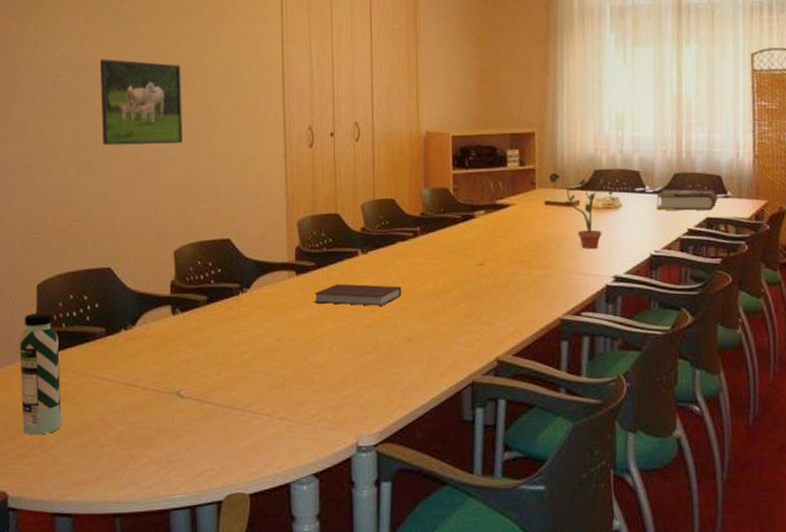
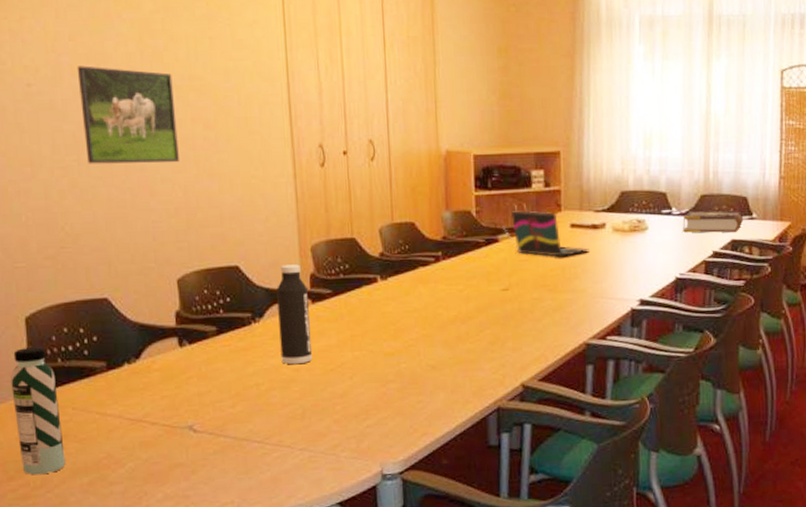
water bottle: none [264,238,295,334] -> present [277,264,313,365]
notebook: present [314,283,402,306] -> none [331,311,424,334]
laptop: none [479,188,563,233] -> present [503,210,589,257]
potted plant: present [549,172,613,249] -> none [575,194,639,273]

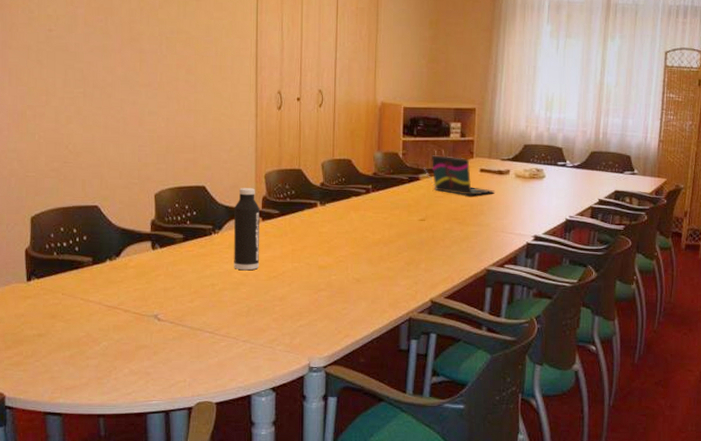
water bottle: present [10,347,66,475] -> none [15,242,53,347]
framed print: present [77,65,179,164] -> none [89,17,165,99]
book: present [683,210,744,233] -> none [574,165,627,185]

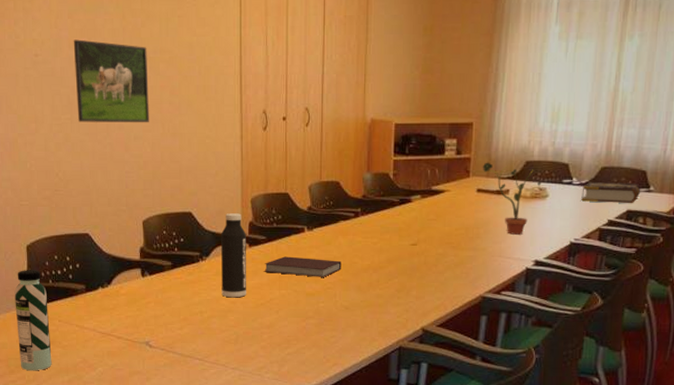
water bottle: none [15,242,53,347] -> present [14,270,52,371]
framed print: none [89,17,165,99] -> present [73,39,149,123]
notebook: none [277,230,353,251] -> present [264,256,342,277]
laptop: present [424,155,495,196] -> none [416,175,492,218]
potted plant: none [485,144,538,212] -> present [483,162,541,235]
book: none [574,165,627,185] -> present [581,182,641,204]

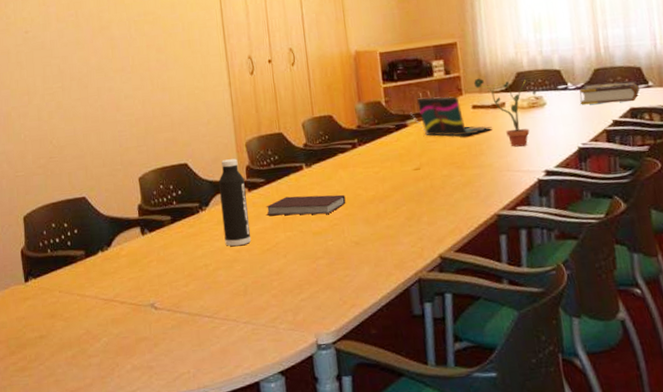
water bottle: present [14,270,52,371] -> none [12,240,54,350]
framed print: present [73,39,149,123] -> none [61,11,138,89]
laptop: none [416,175,492,218] -> present [410,96,492,137]

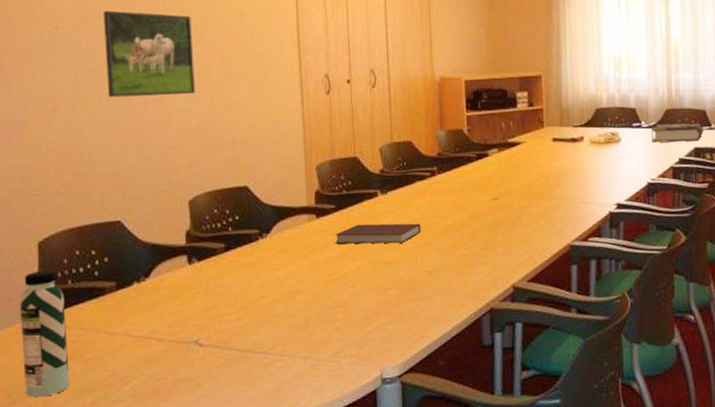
water bottle: none [12,240,54,350] -> present [20,270,70,398]
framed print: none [61,11,138,89] -> present [103,10,195,98]
water bottle: present [219,158,252,247] -> none [283,183,317,277]
laptop: present [410,96,492,137] -> none [492,127,570,168]
potted plant: present [474,78,536,147] -> none [556,112,613,180]

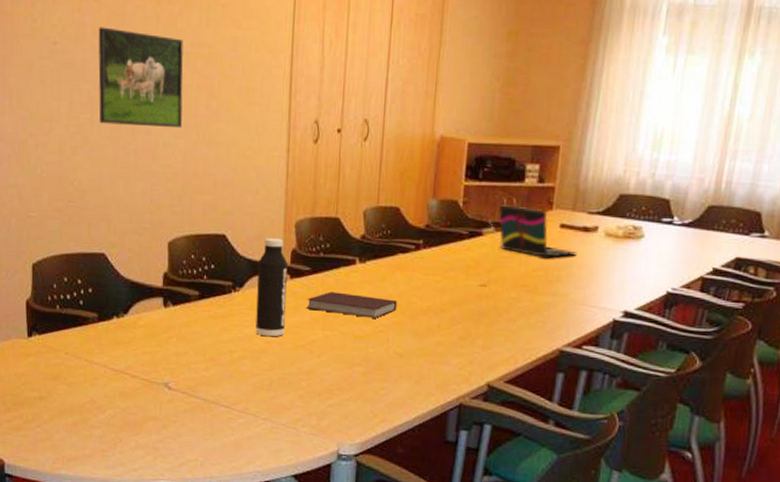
water bottle: present [20,270,70,398] -> none [15,292,55,410]
water bottle: none [283,183,317,277] -> present [255,238,288,337]
laptop: none [492,127,570,168] -> present [489,205,577,258]
book: present [651,122,704,143] -> none [682,223,754,251]

